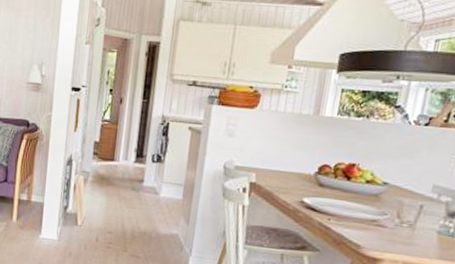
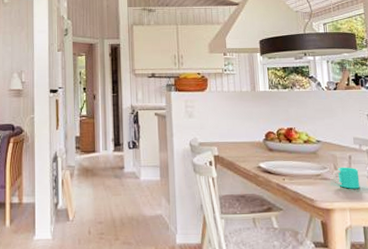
cup: none [391,215,428,243] -> present [332,167,360,189]

